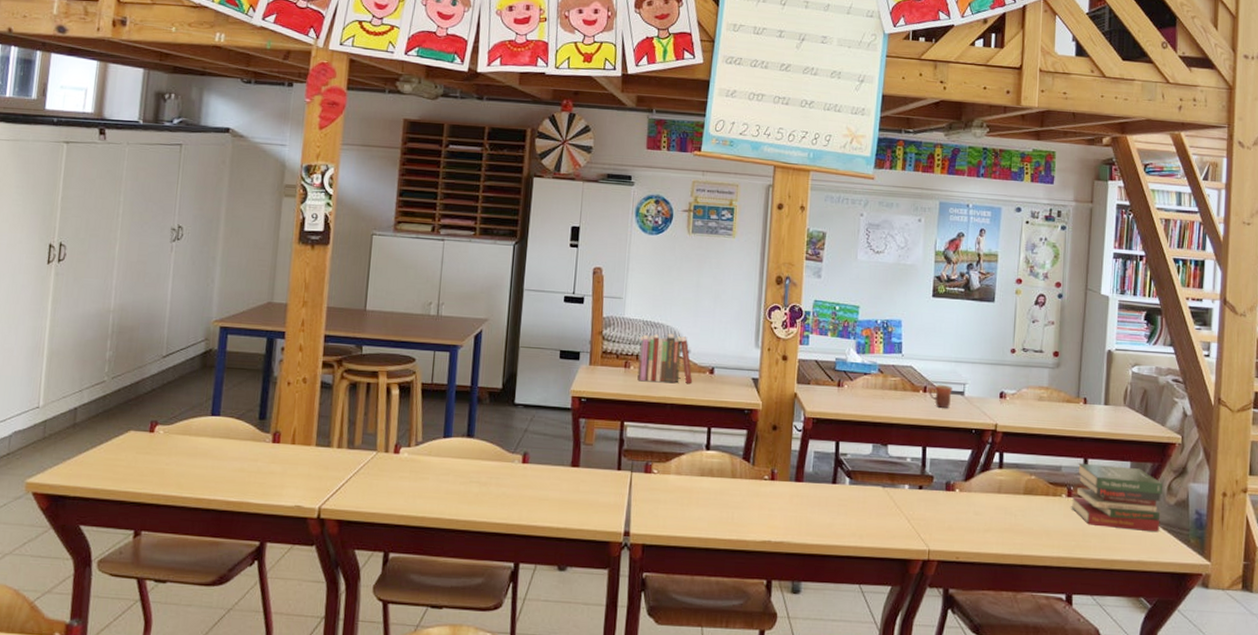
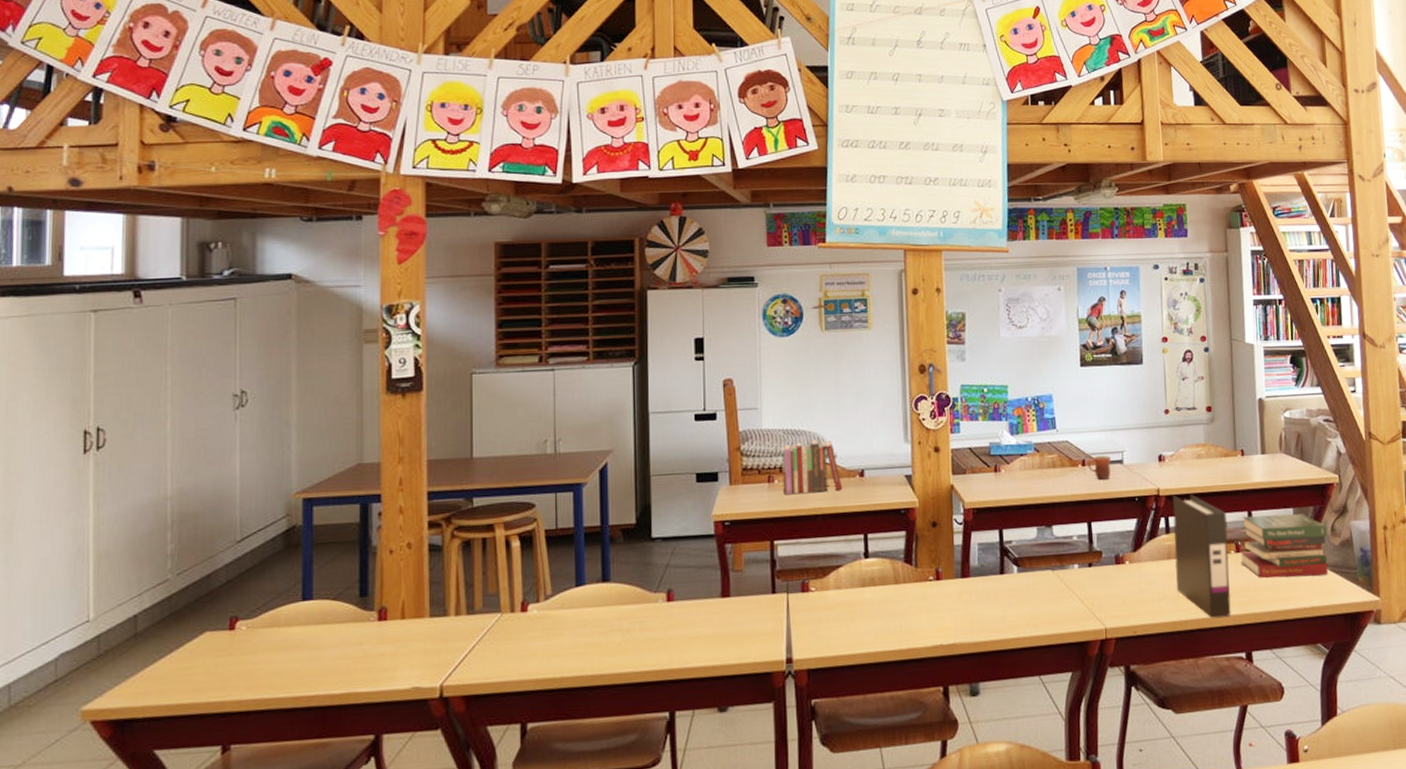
binder: none [1003,432,1062,557] -> present [1172,494,1231,617]

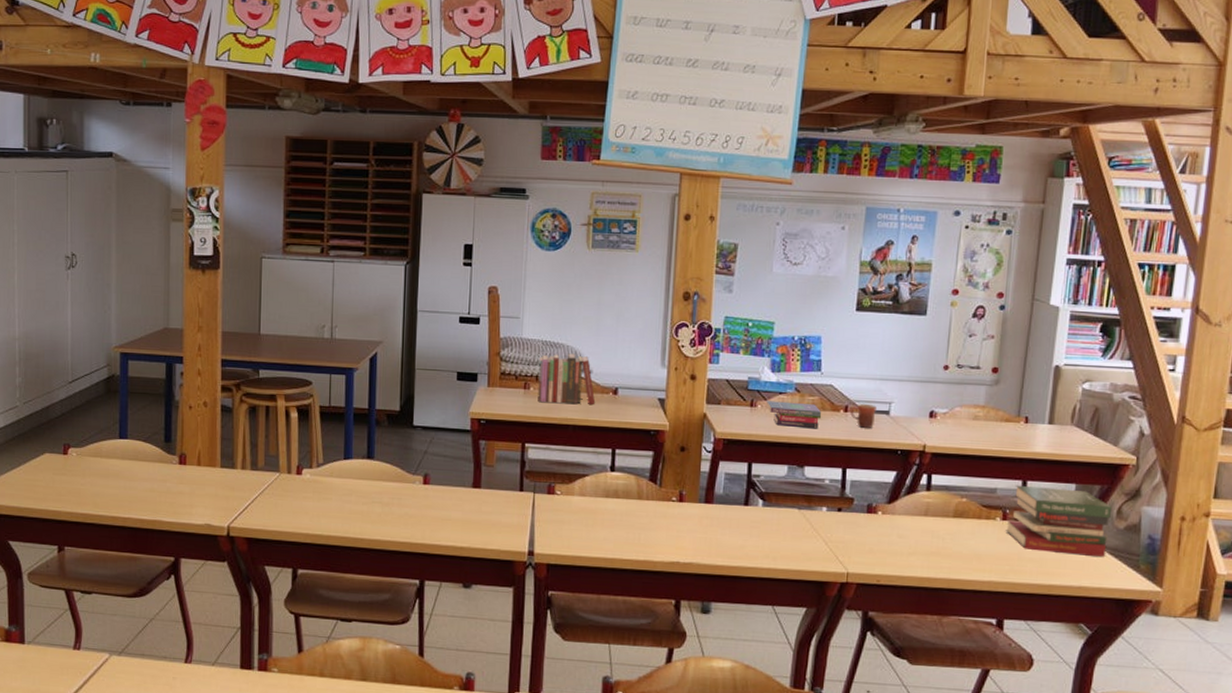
books: none [1008,462,1063,488] -> present [765,401,822,429]
binder: present [1172,494,1231,617] -> none [929,453,997,582]

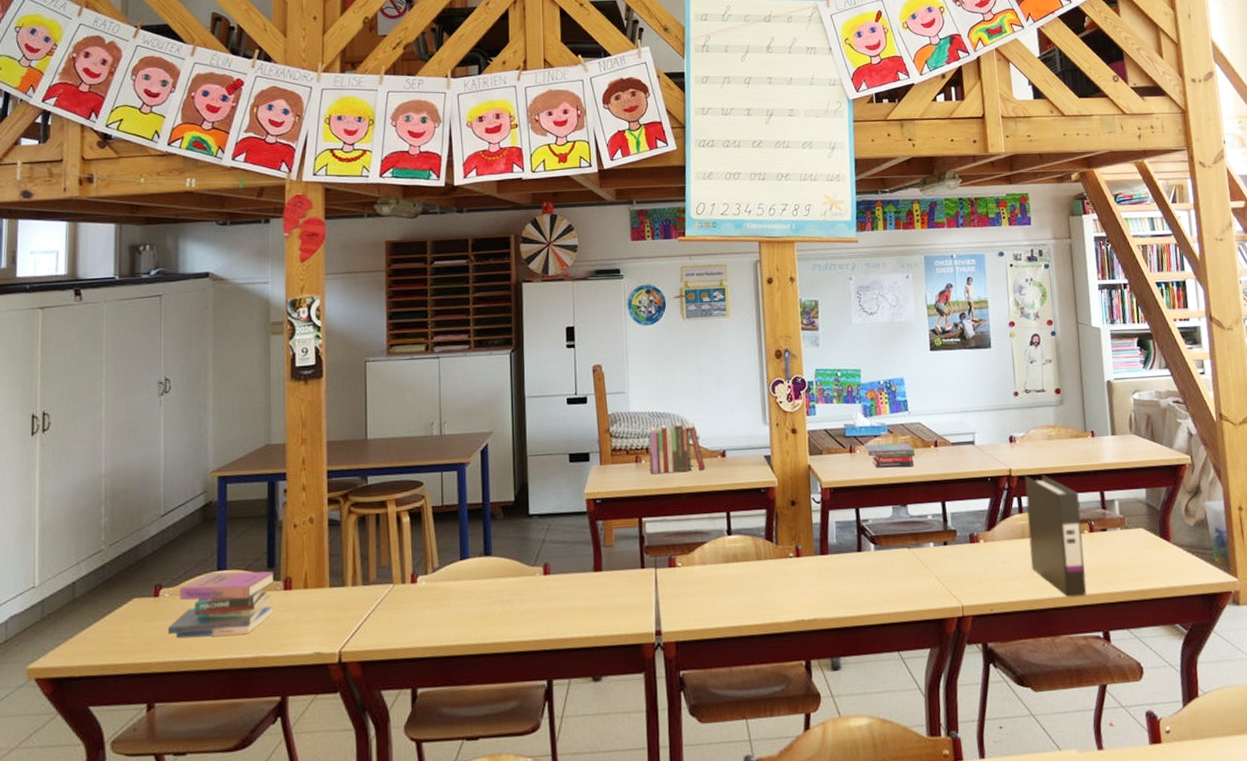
books: none [76,440,170,499] -> present [168,571,274,638]
mug: present [850,404,877,428] -> none [940,437,963,460]
binder: none [929,453,997,582] -> present [1024,475,1087,596]
books: present [1005,485,1112,558] -> none [1093,494,1184,558]

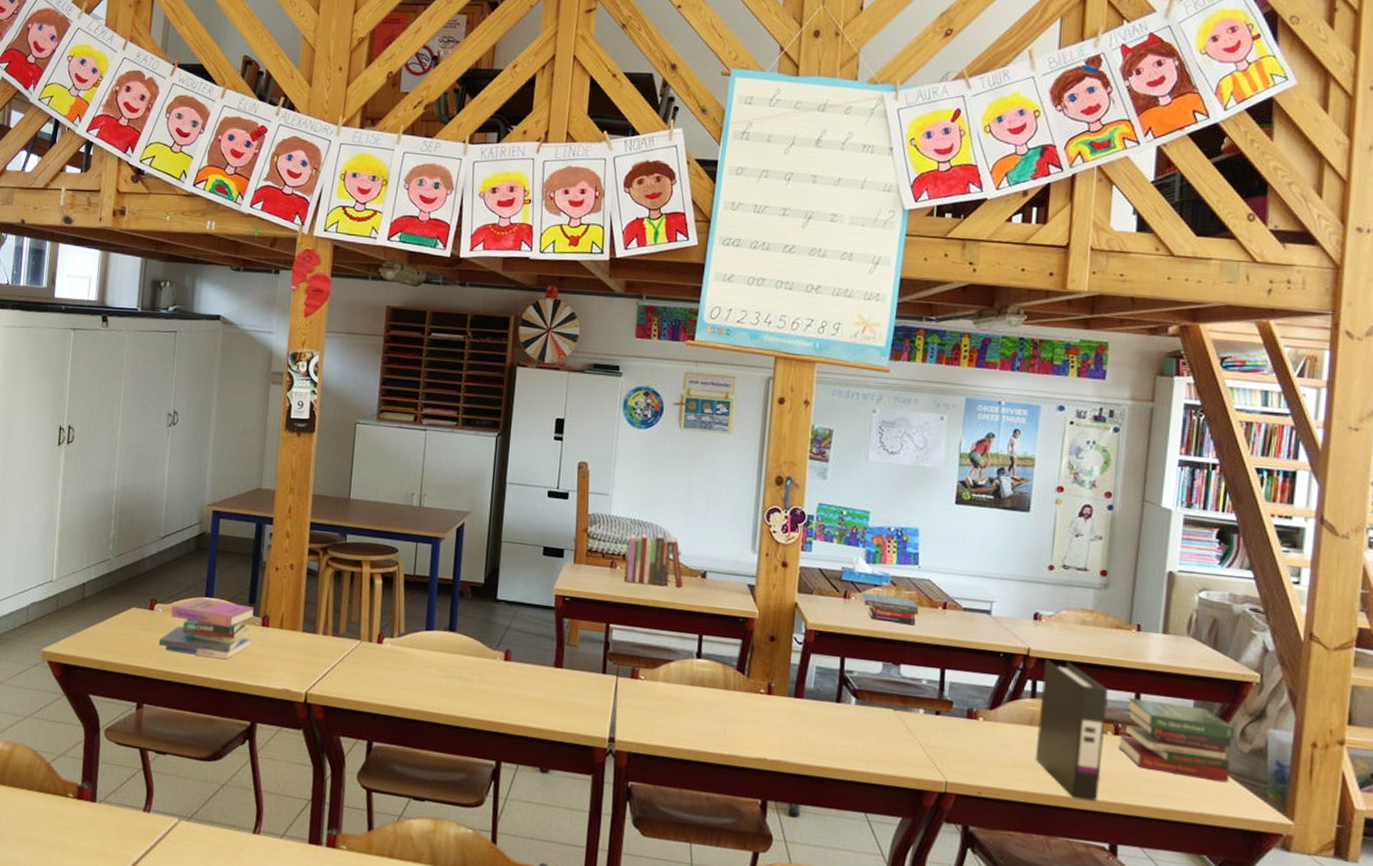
books: none [1093,494,1184,558] -> present [1118,697,1234,783]

